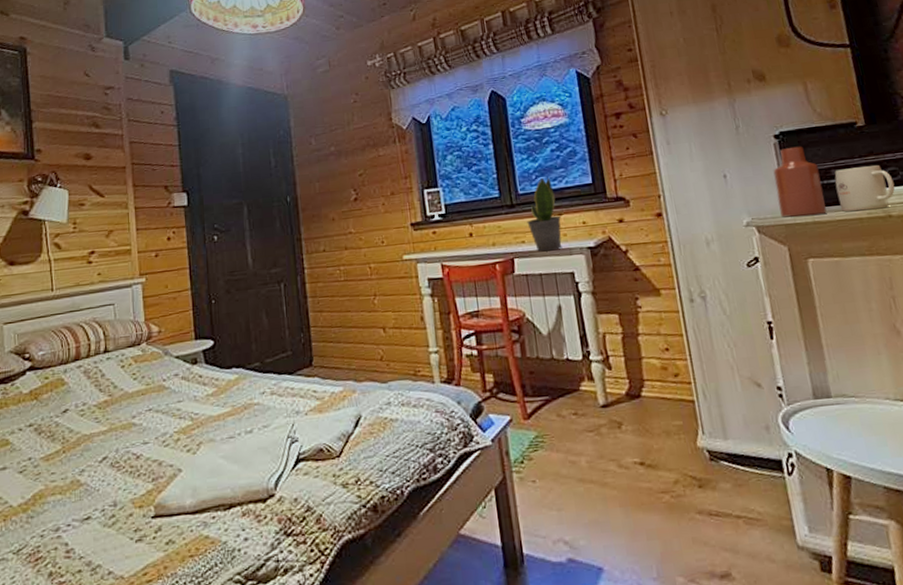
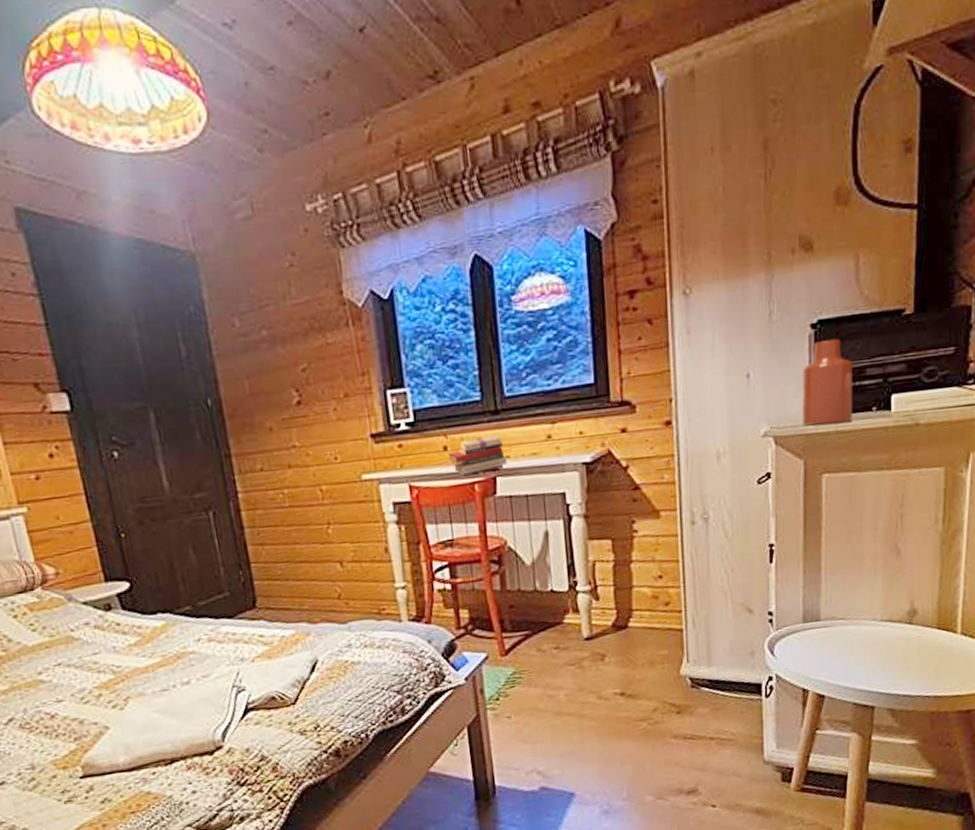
books: none [474,224,523,258] -> present [449,435,507,476]
potted plant: present [527,178,562,252] -> none [513,376,554,469]
mug: present [834,165,895,212] -> none [867,363,930,420]

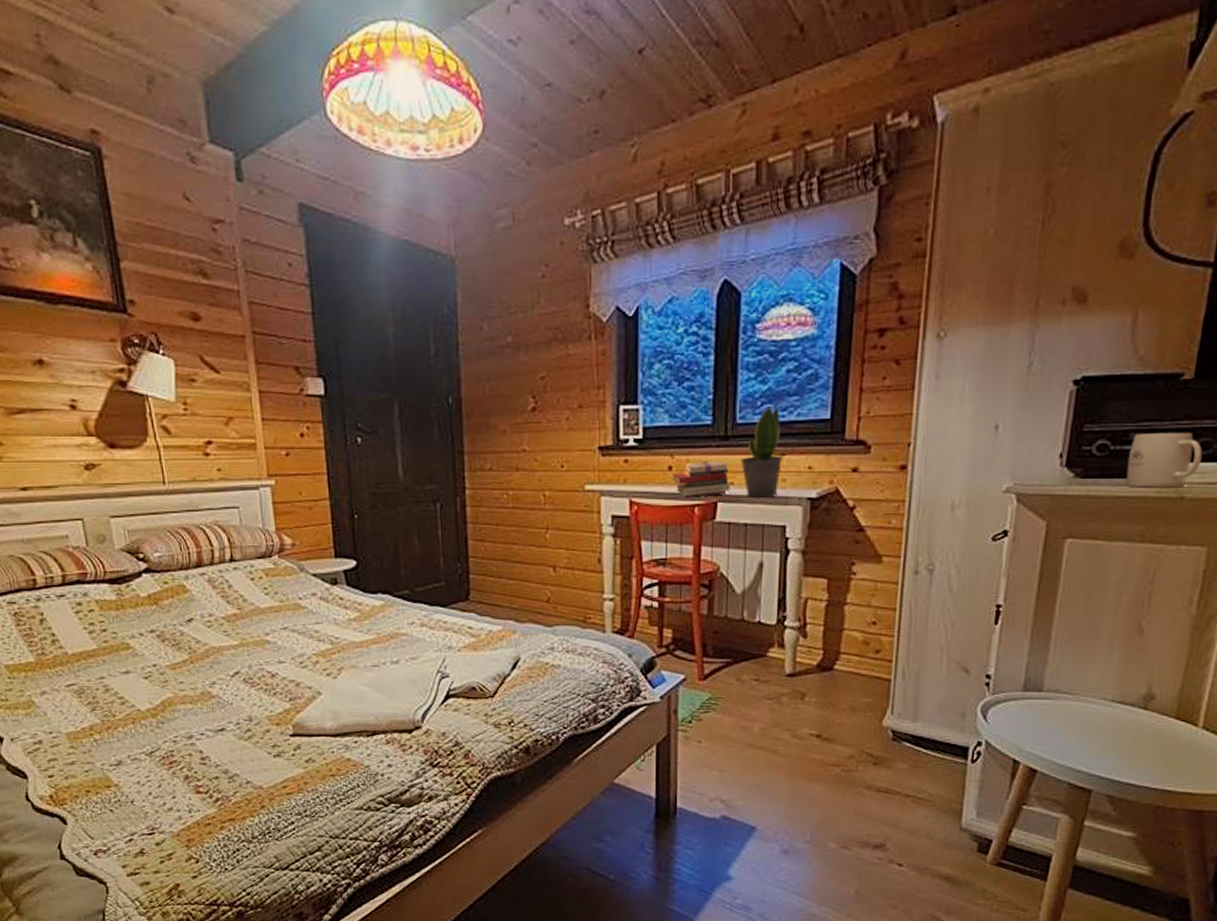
potted plant: none [513,376,554,469] -> present [740,406,783,498]
vase: present [802,338,853,426] -> none [1051,398,1116,486]
mug: none [867,363,930,420] -> present [1125,433,1203,488]

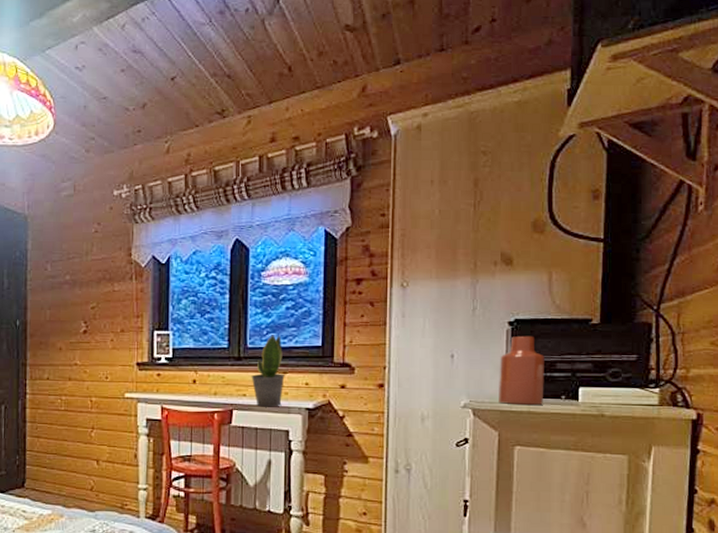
books: present [673,460,730,498] -> none [197,376,243,406]
vase: none [1051,398,1116,486] -> present [499,335,544,405]
mug: present [1125,433,1203,488] -> none [557,364,614,407]

